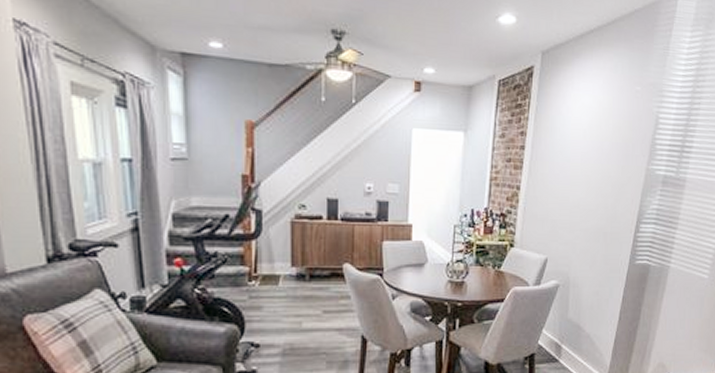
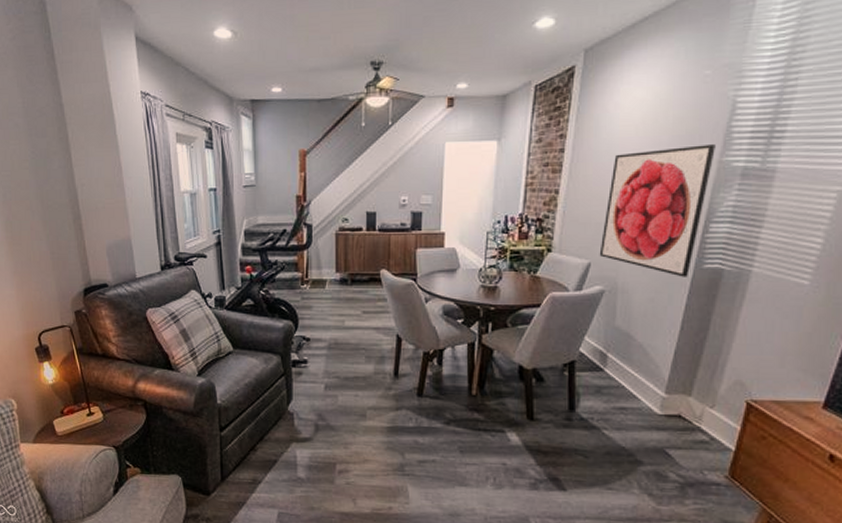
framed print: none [554,153,644,272] -> present [599,144,715,277]

